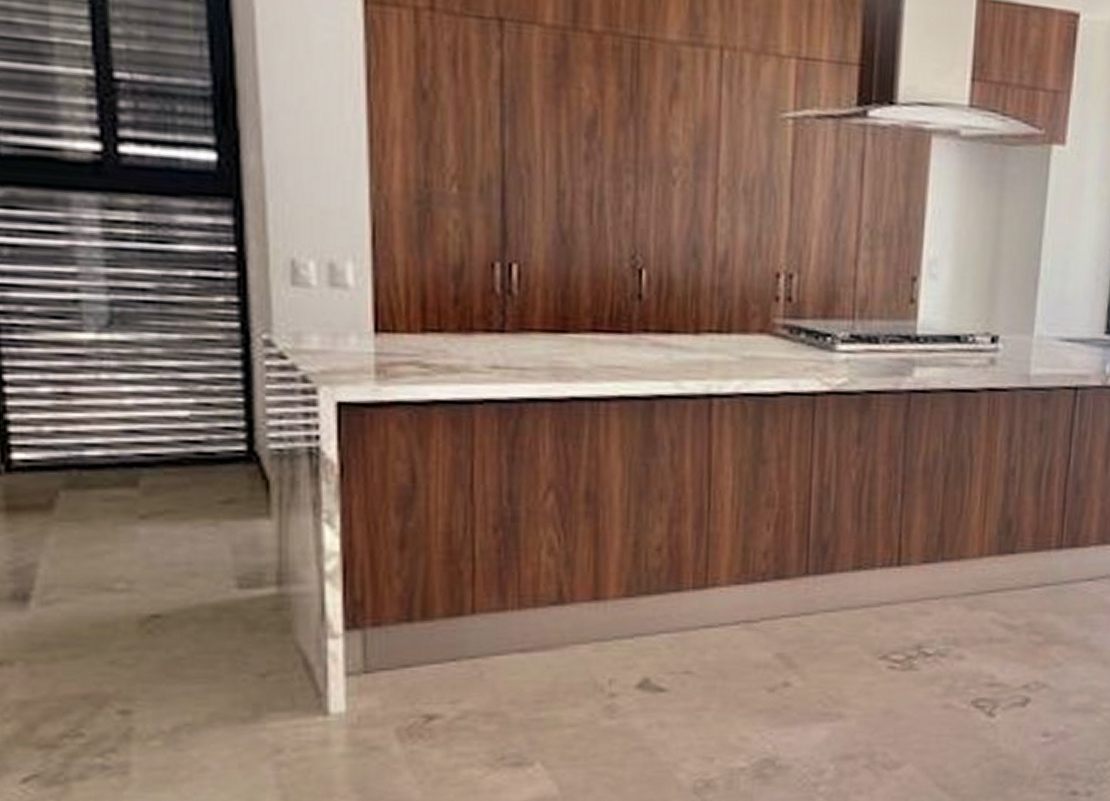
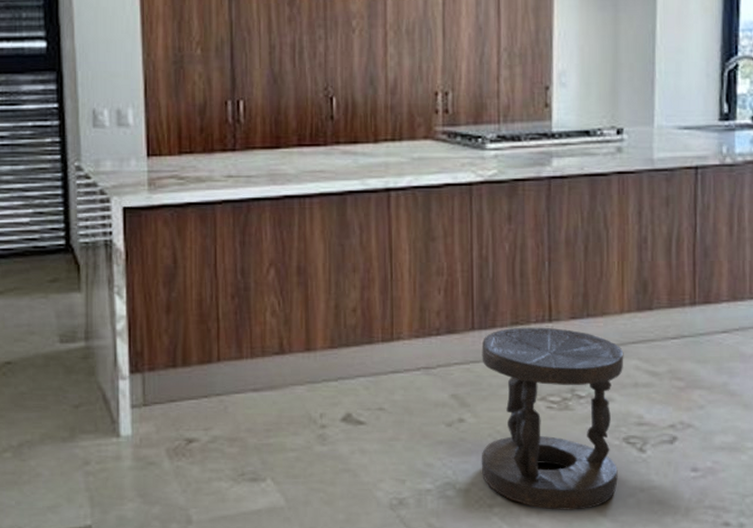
stool: none [807,572,980,786] -> present [481,327,624,510]

